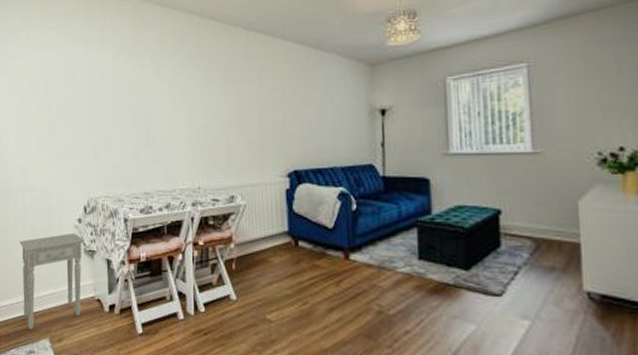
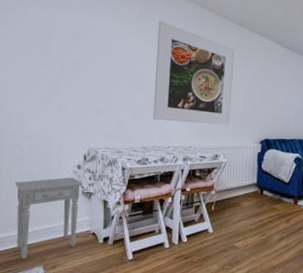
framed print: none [152,41,246,159] -> present [153,21,235,125]

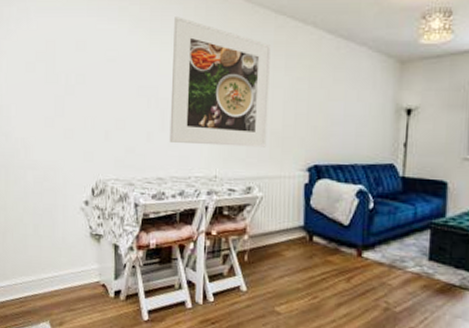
nightstand: present [14,177,83,259] -> none [20,215,91,312]

